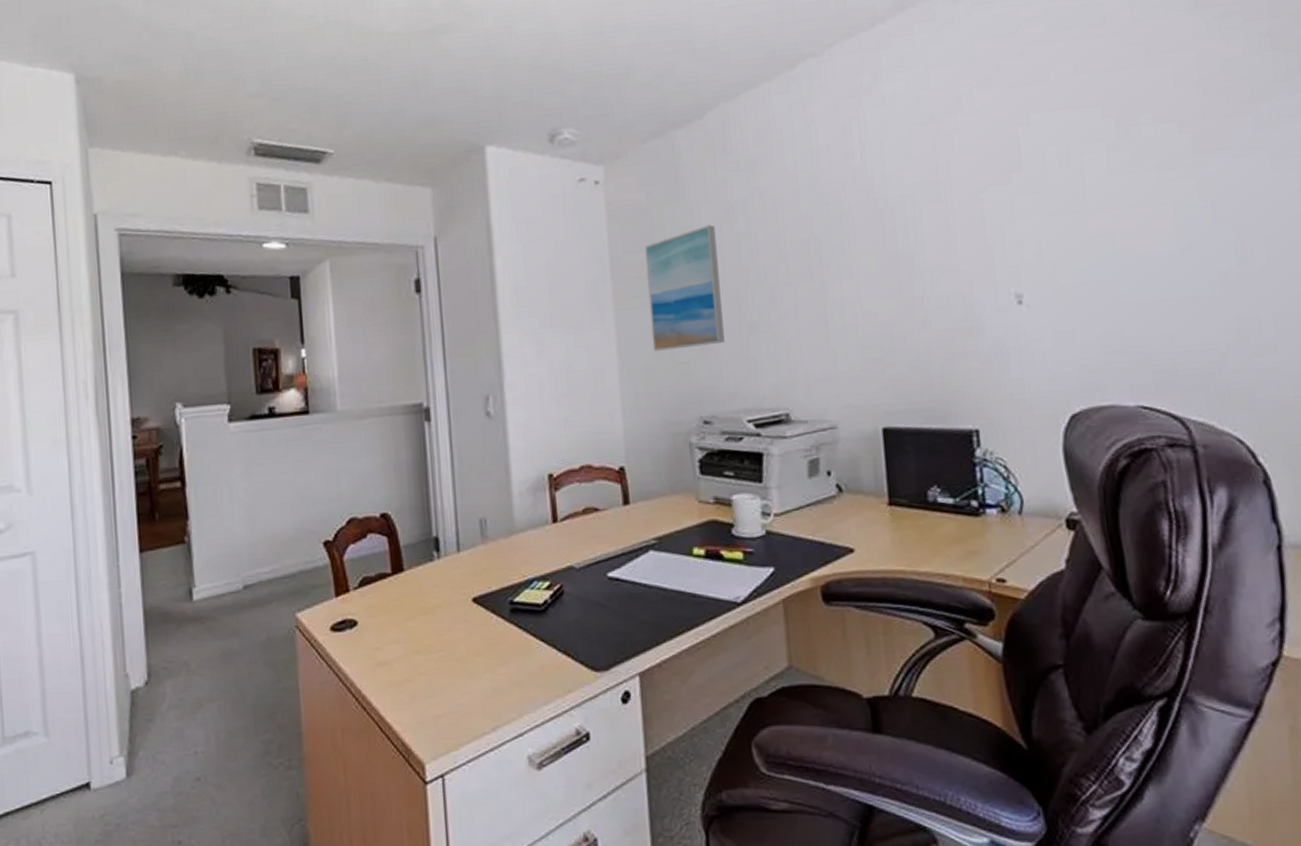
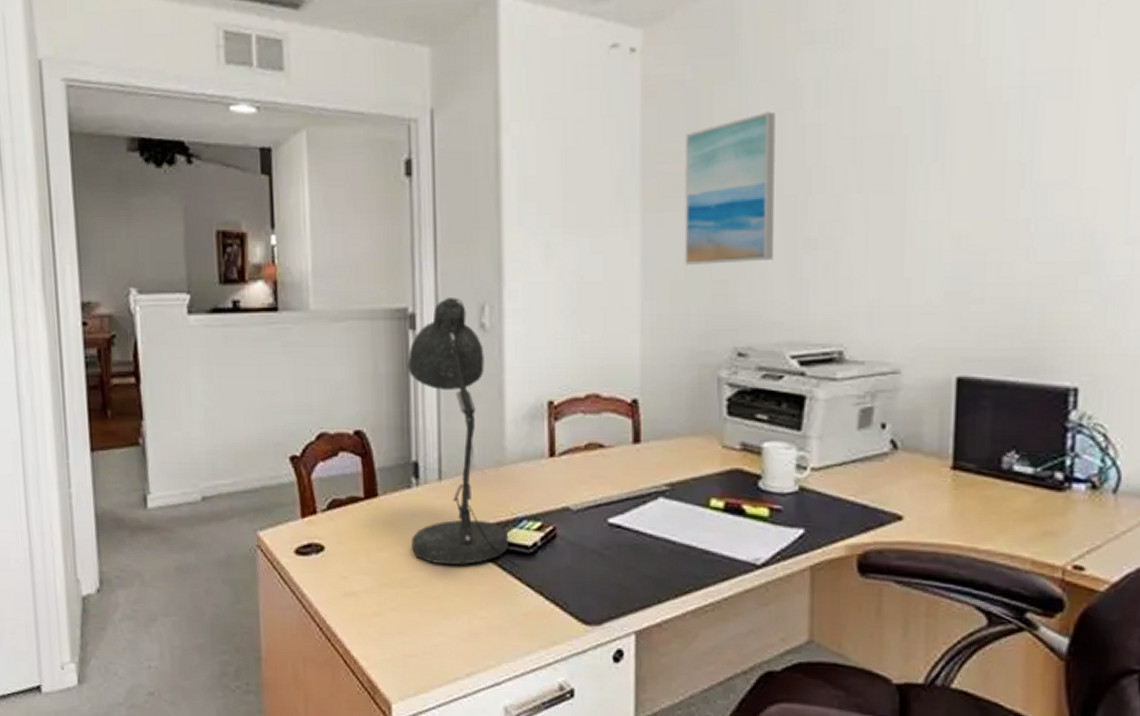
desk lamp: none [424,391,533,628] -> present [407,298,519,568]

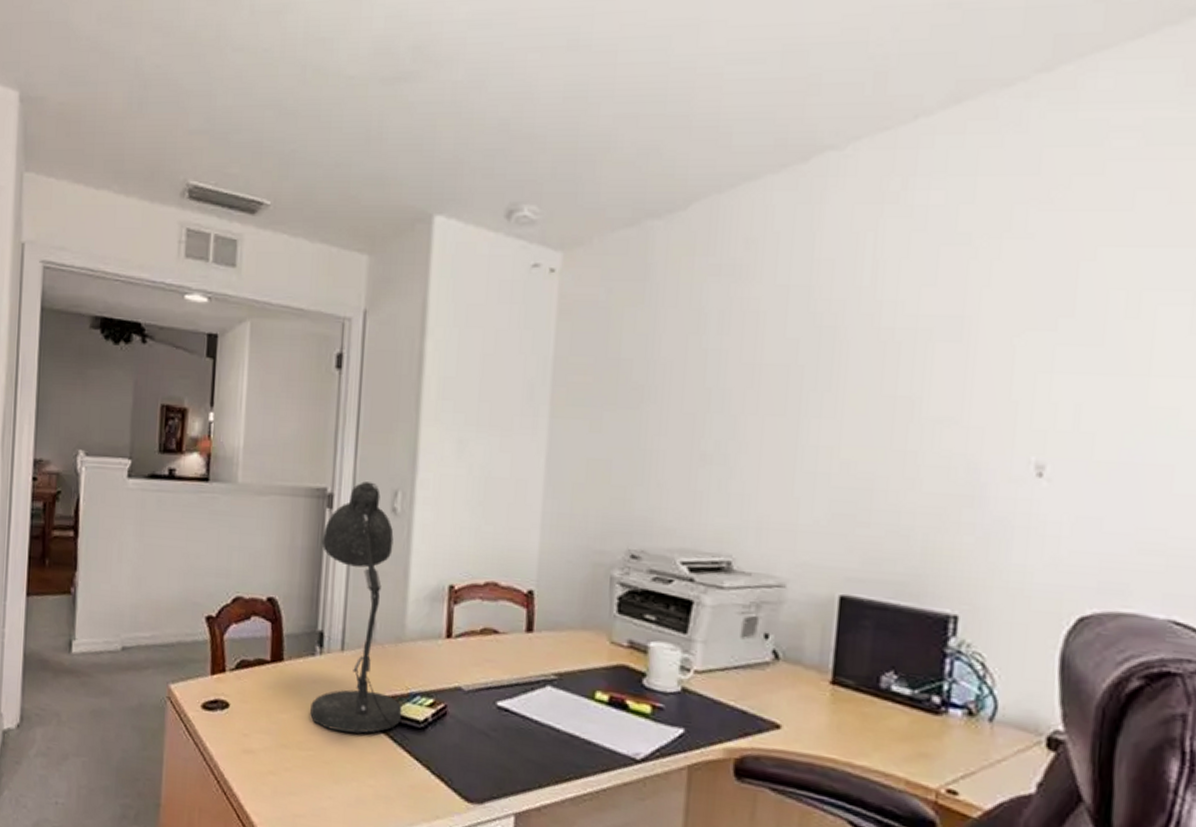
wall art: present [684,111,775,265] -> none [586,334,680,472]

